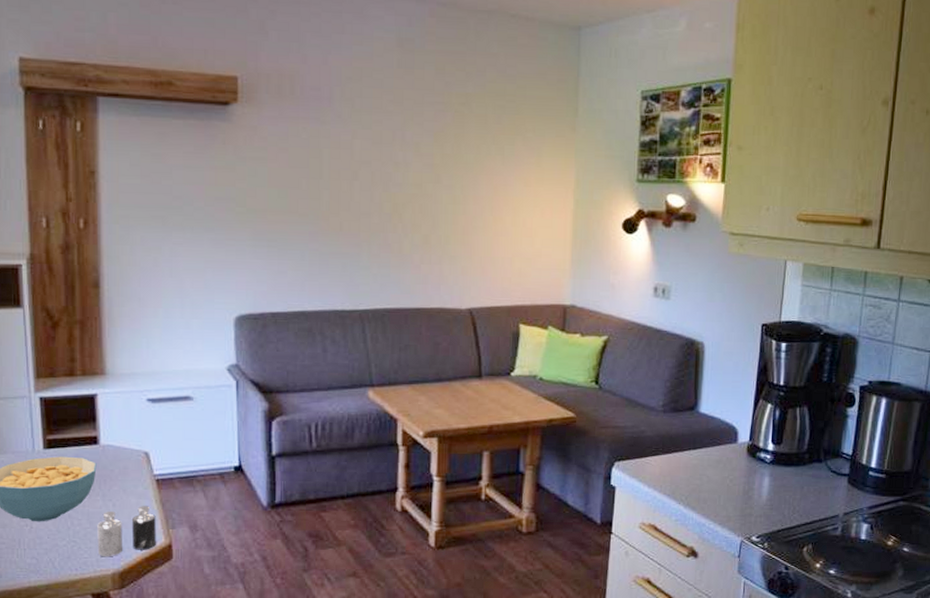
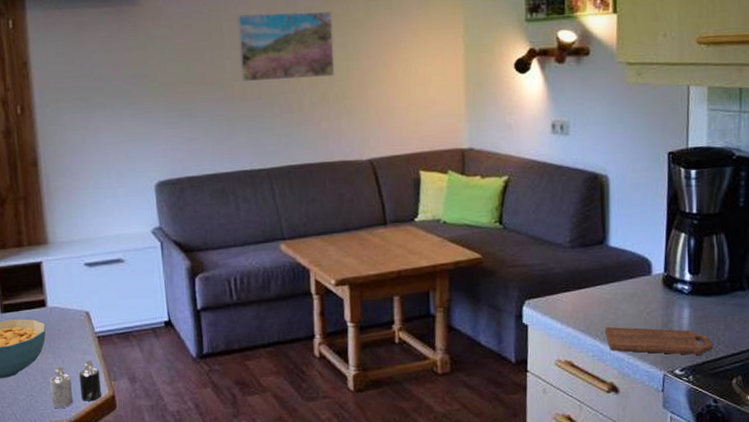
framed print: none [337,143,441,220] -> present [237,10,335,82]
cutting board: none [689,492,789,523] -> present [604,327,714,355]

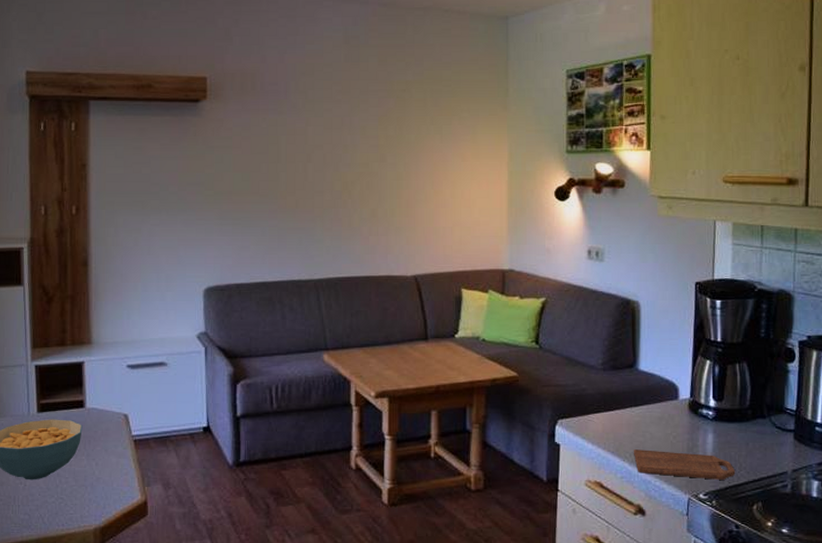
candle: present [50,361,102,409] -> none [82,465,134,514]
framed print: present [237,10,335,82] -> none [294,130,385,195]

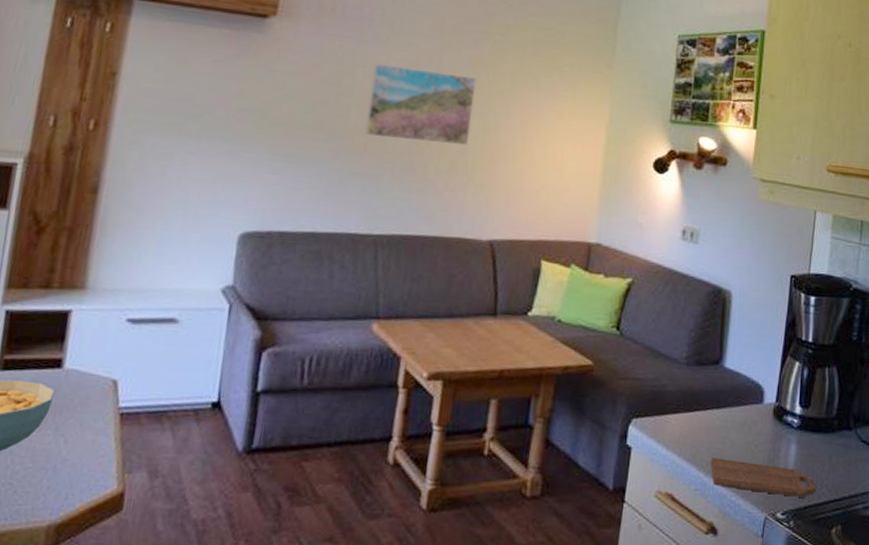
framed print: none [294,130,385,195] -> present [364,63,477,146]

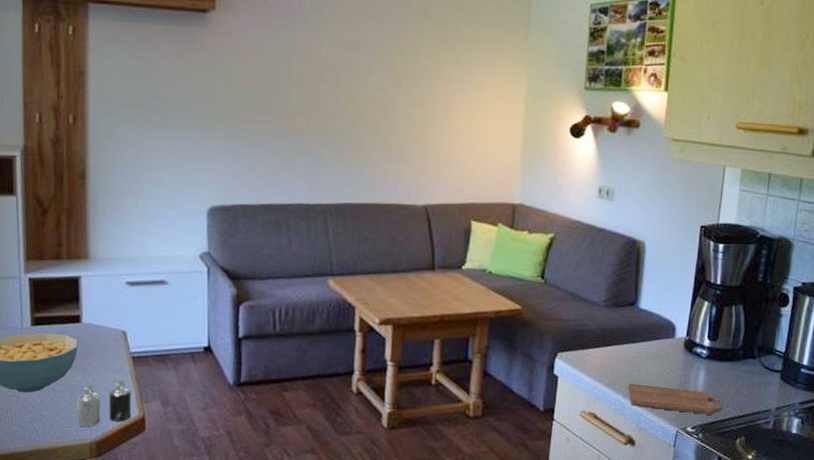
candle: none [35,444,112,505] -> present [77,381,132,428]
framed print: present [364,63,477,146] -> none [304,49,402,121]

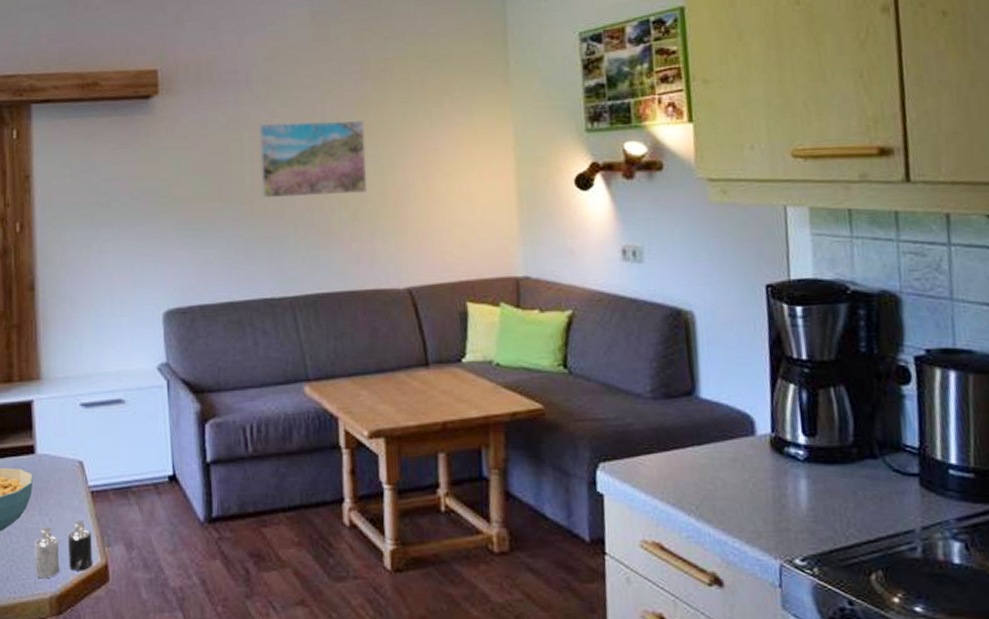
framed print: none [304,49,402,121] -> present [259,119,368,199]
cutting board: present [628,384,723,415] -> none [700,501,843,540]

